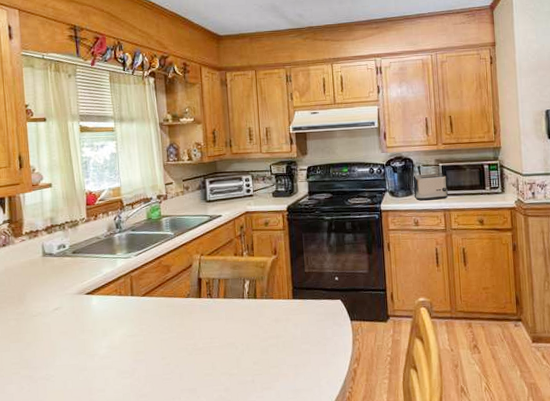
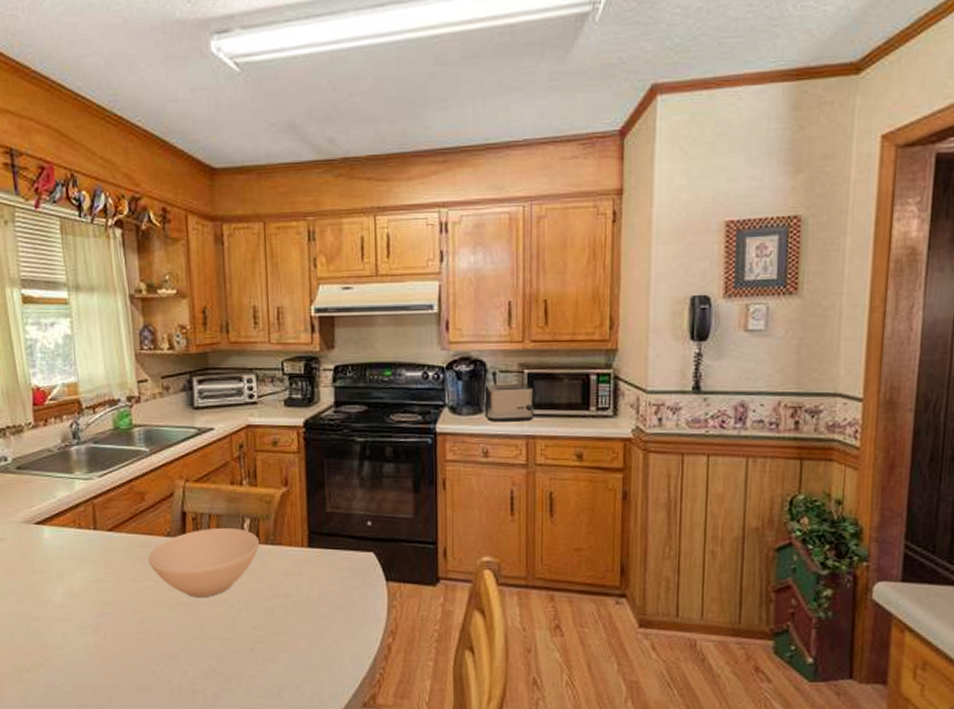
bowl: none [173,288,257,343] -> present [148,527,260,597]

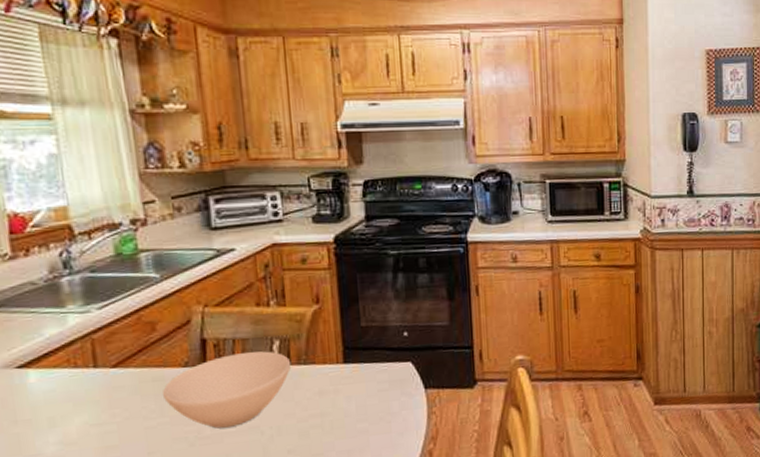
toaster: present [484,383,537,422] -> none [511,192,558,230]

